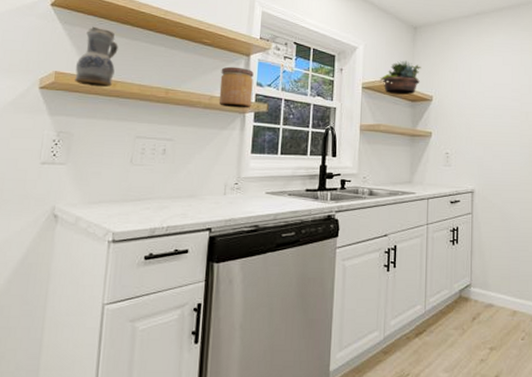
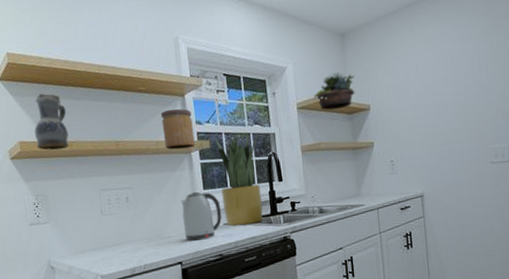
kettle: none [221,154,267,207] -> present [181,191,222,241]
planter: none [269,100,319,197] -> present [215,132,263,226]

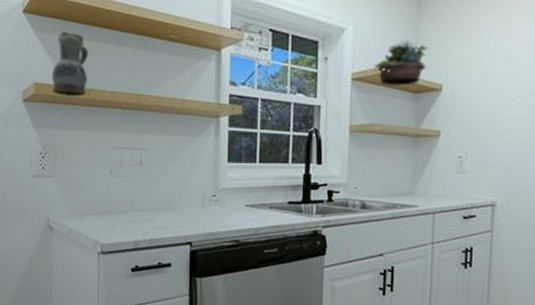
jar: present [160,109,195,150] -> none [191,64,226,112]
kettle: present [181,191,222,241] -> none [200,163,245,220]
planter: present [215,132,263,226] -> none [248,99,301,210]

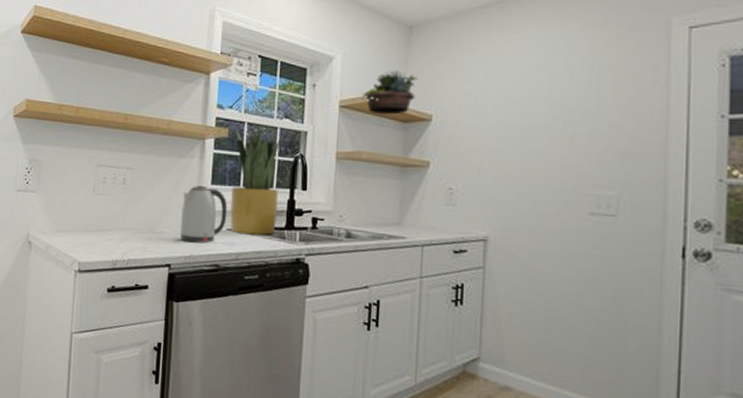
ceramic jug: present [51,31,88,97] -> none [43,51,80,115]
kettle: none [200,163,245,220] -> present [180,185,228,243]
planter: none [248,99,301,210] -> present [230,123,287,236]

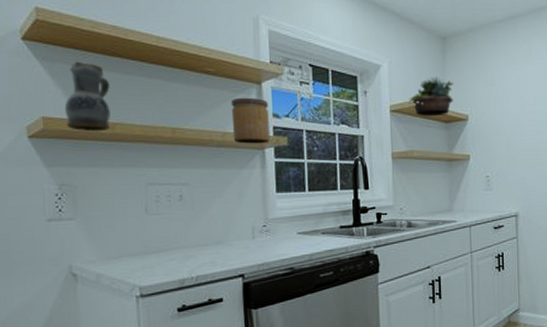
ceramic jug: none [43,51,80,115] -> present [64,61,111,132]
jar: none [177,87,214,134] -> present [231,97,270,144]
kettle: present [180,185,228,243] -> none [248,194,296,251]
planter: present [230,123,287,236] -> none [294,130,345,236]

